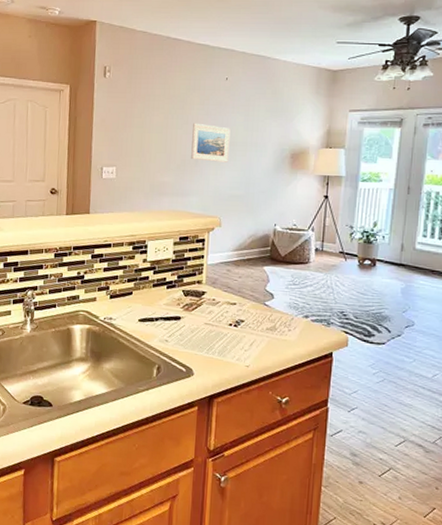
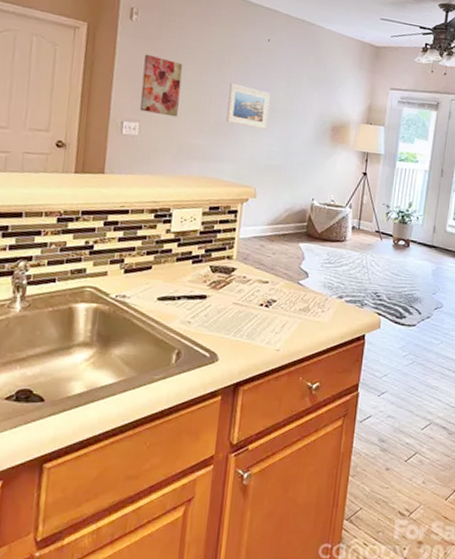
wall art: none [116,106,151,159] -> present [140,54,183,117]

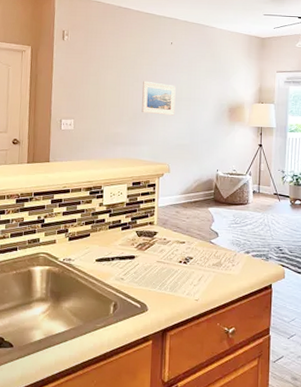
wall art: present [140,54,183,117] -> none [73,65,105,113]

